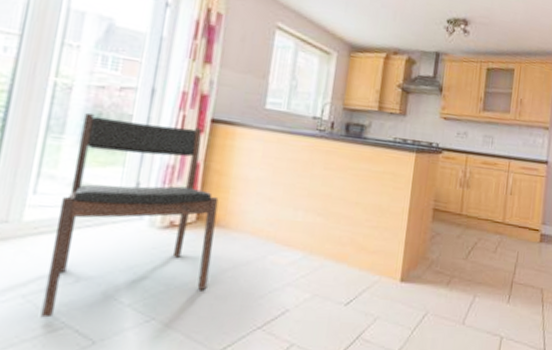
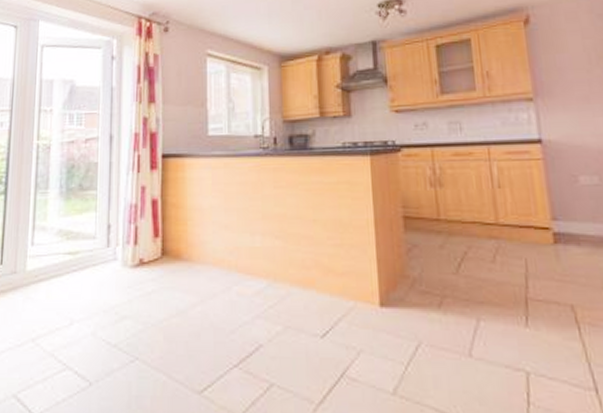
dining chair: present [40,112,219,318] -> none [47,165,180,360]

